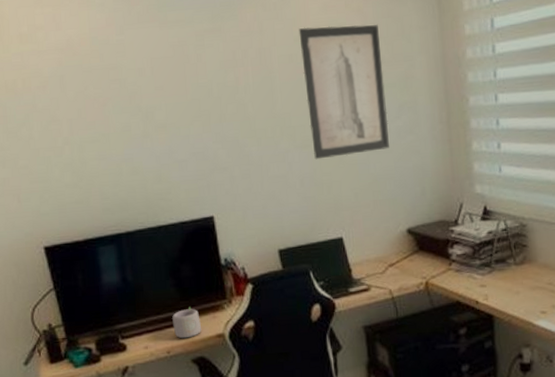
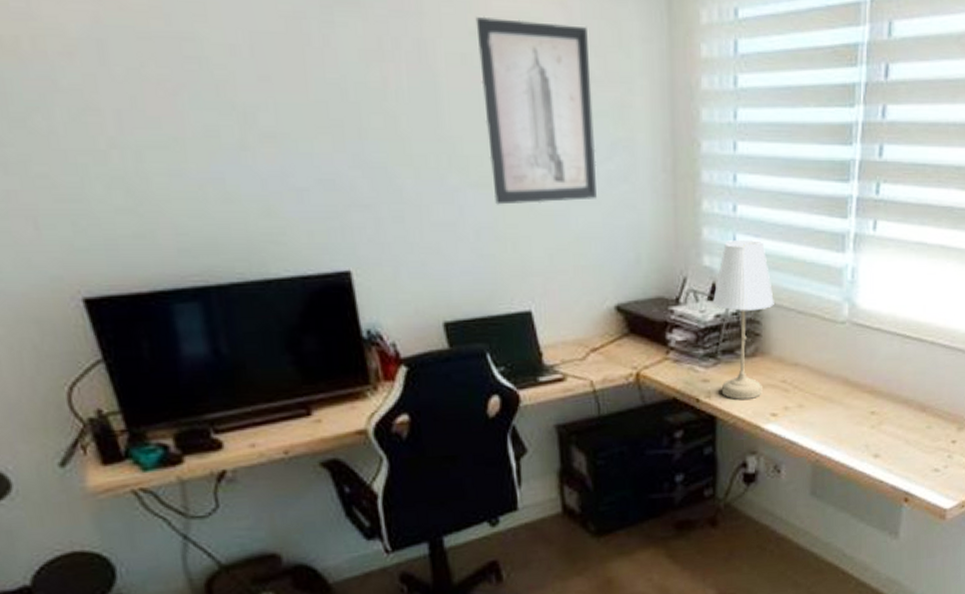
mug: present [168,307,201,341] -> none [286,393,334,438]
desk lamp: none [484,169,537,301] -> present [712,240,774,399]

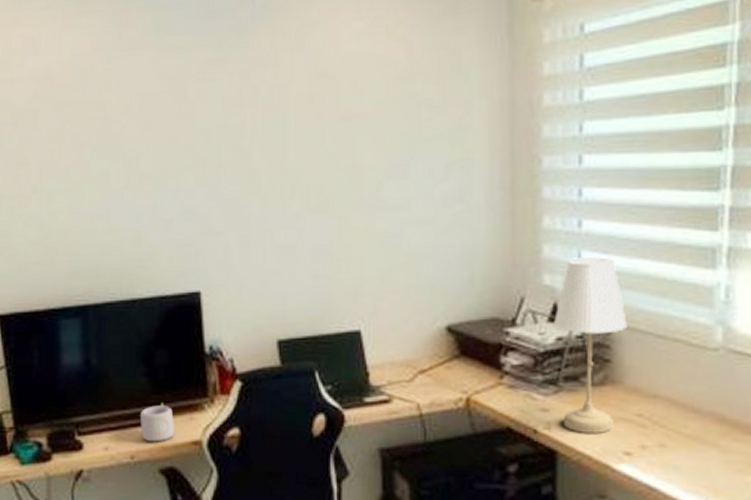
mug: none [286,393,334,438] -> present [133,403,174,443]
wall art: present [475,16,597,205] -> none [324,58,432,228]

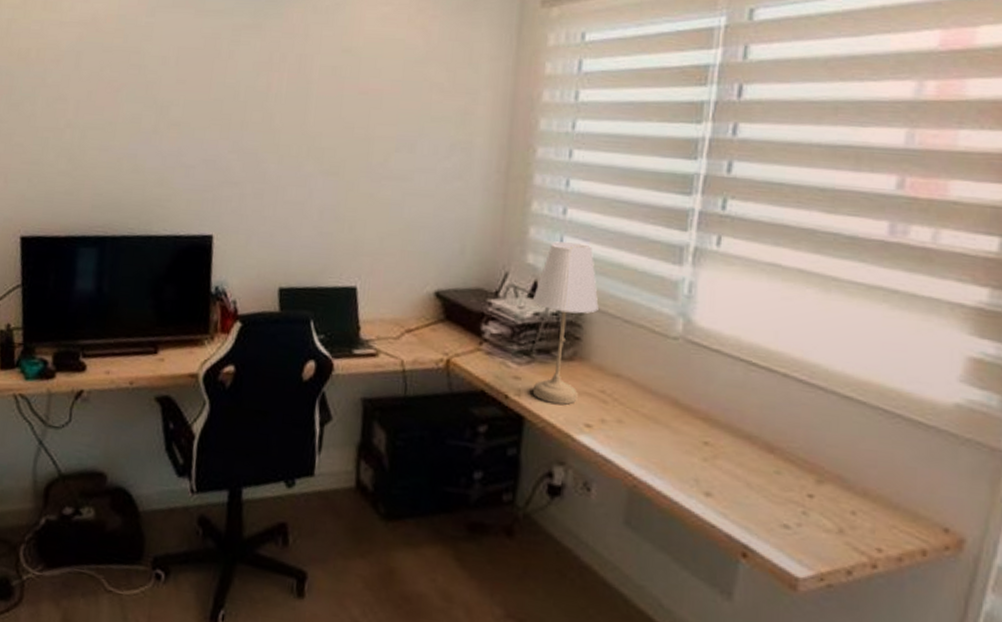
mug: present [133,403,174,443] -> none [134,335,175,371]

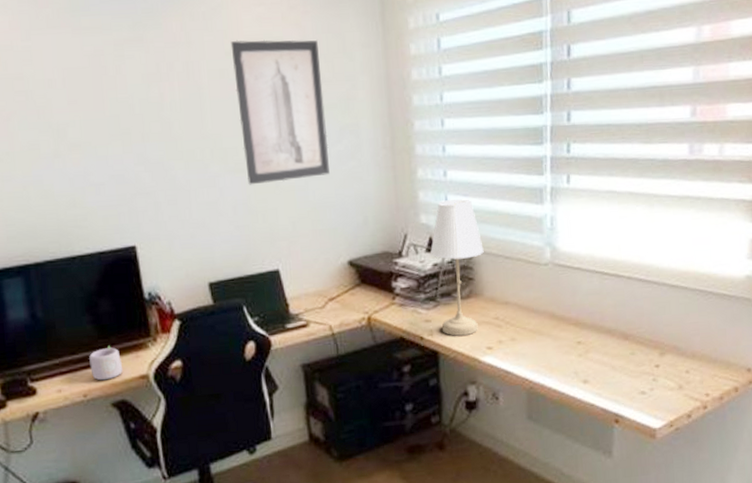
mug: none [134,335,175,371] -> present [85,345,122,383]
wall art: none [340,38,442,193] -> present [230,40,330,185]

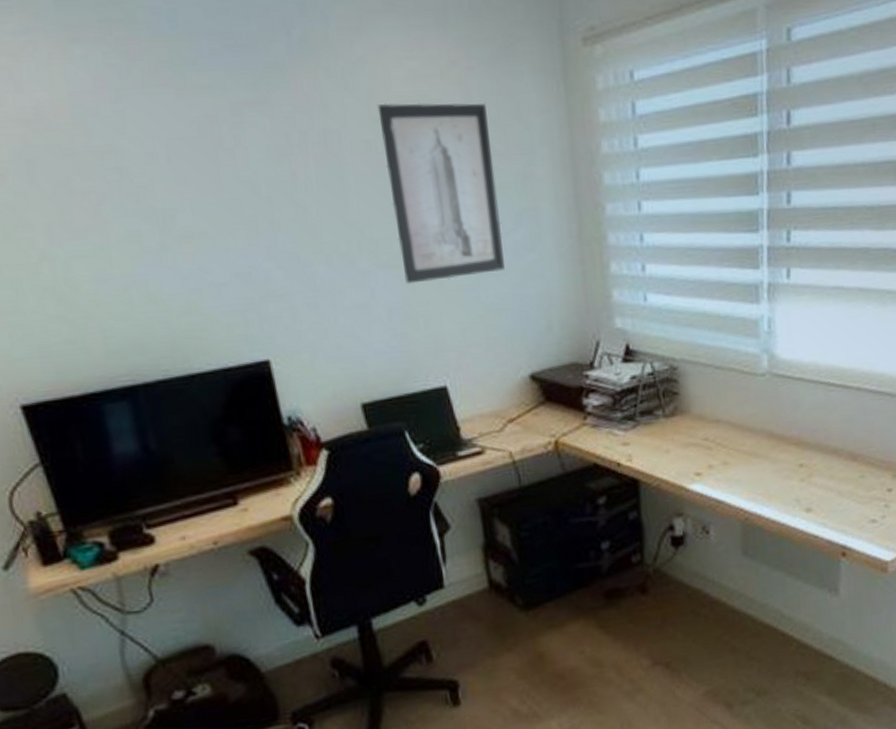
mug: present [85,345,122,383] -> none [214,482,260,528]
desk lamp: present [430,199,484,336] -> none [626,298,690,461]

